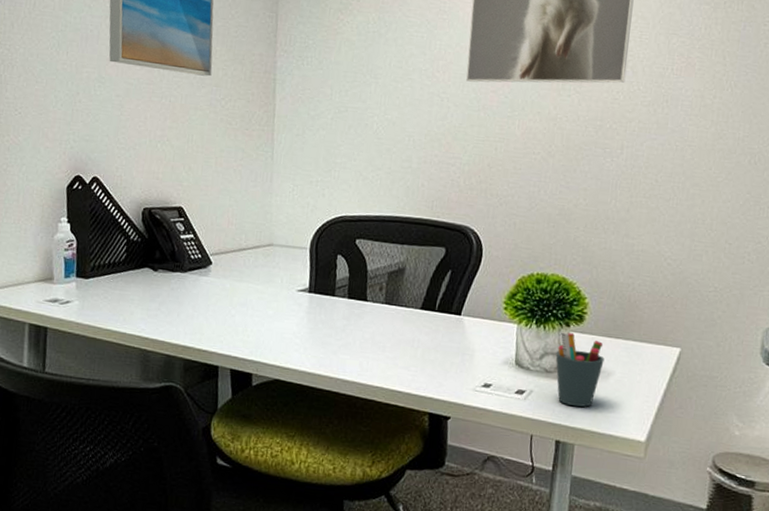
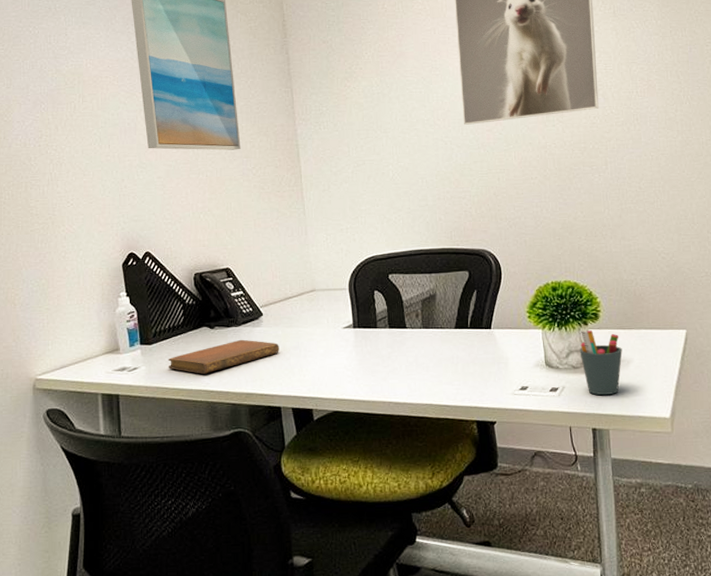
notebook: none [103,287,225,319] -> present [167,339,279,374]

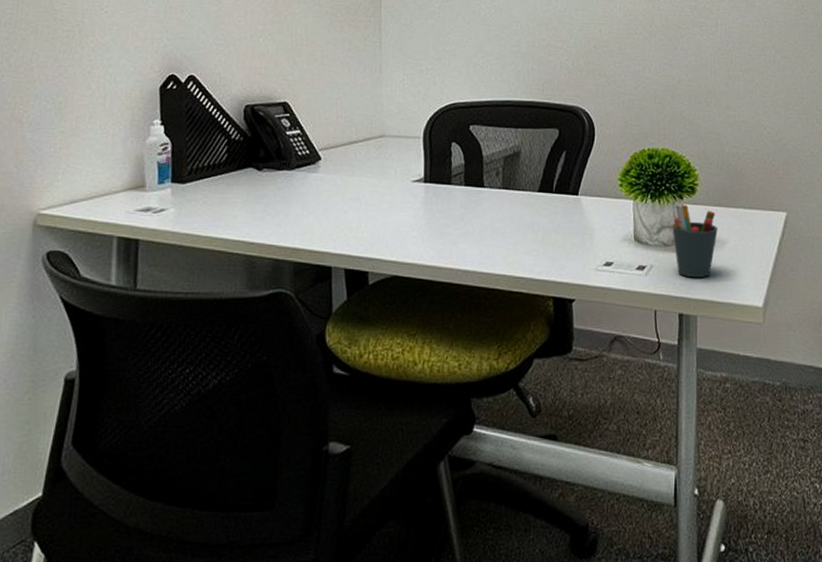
notebook: present [167,339,279,374] -> none [202,185,337,223]

